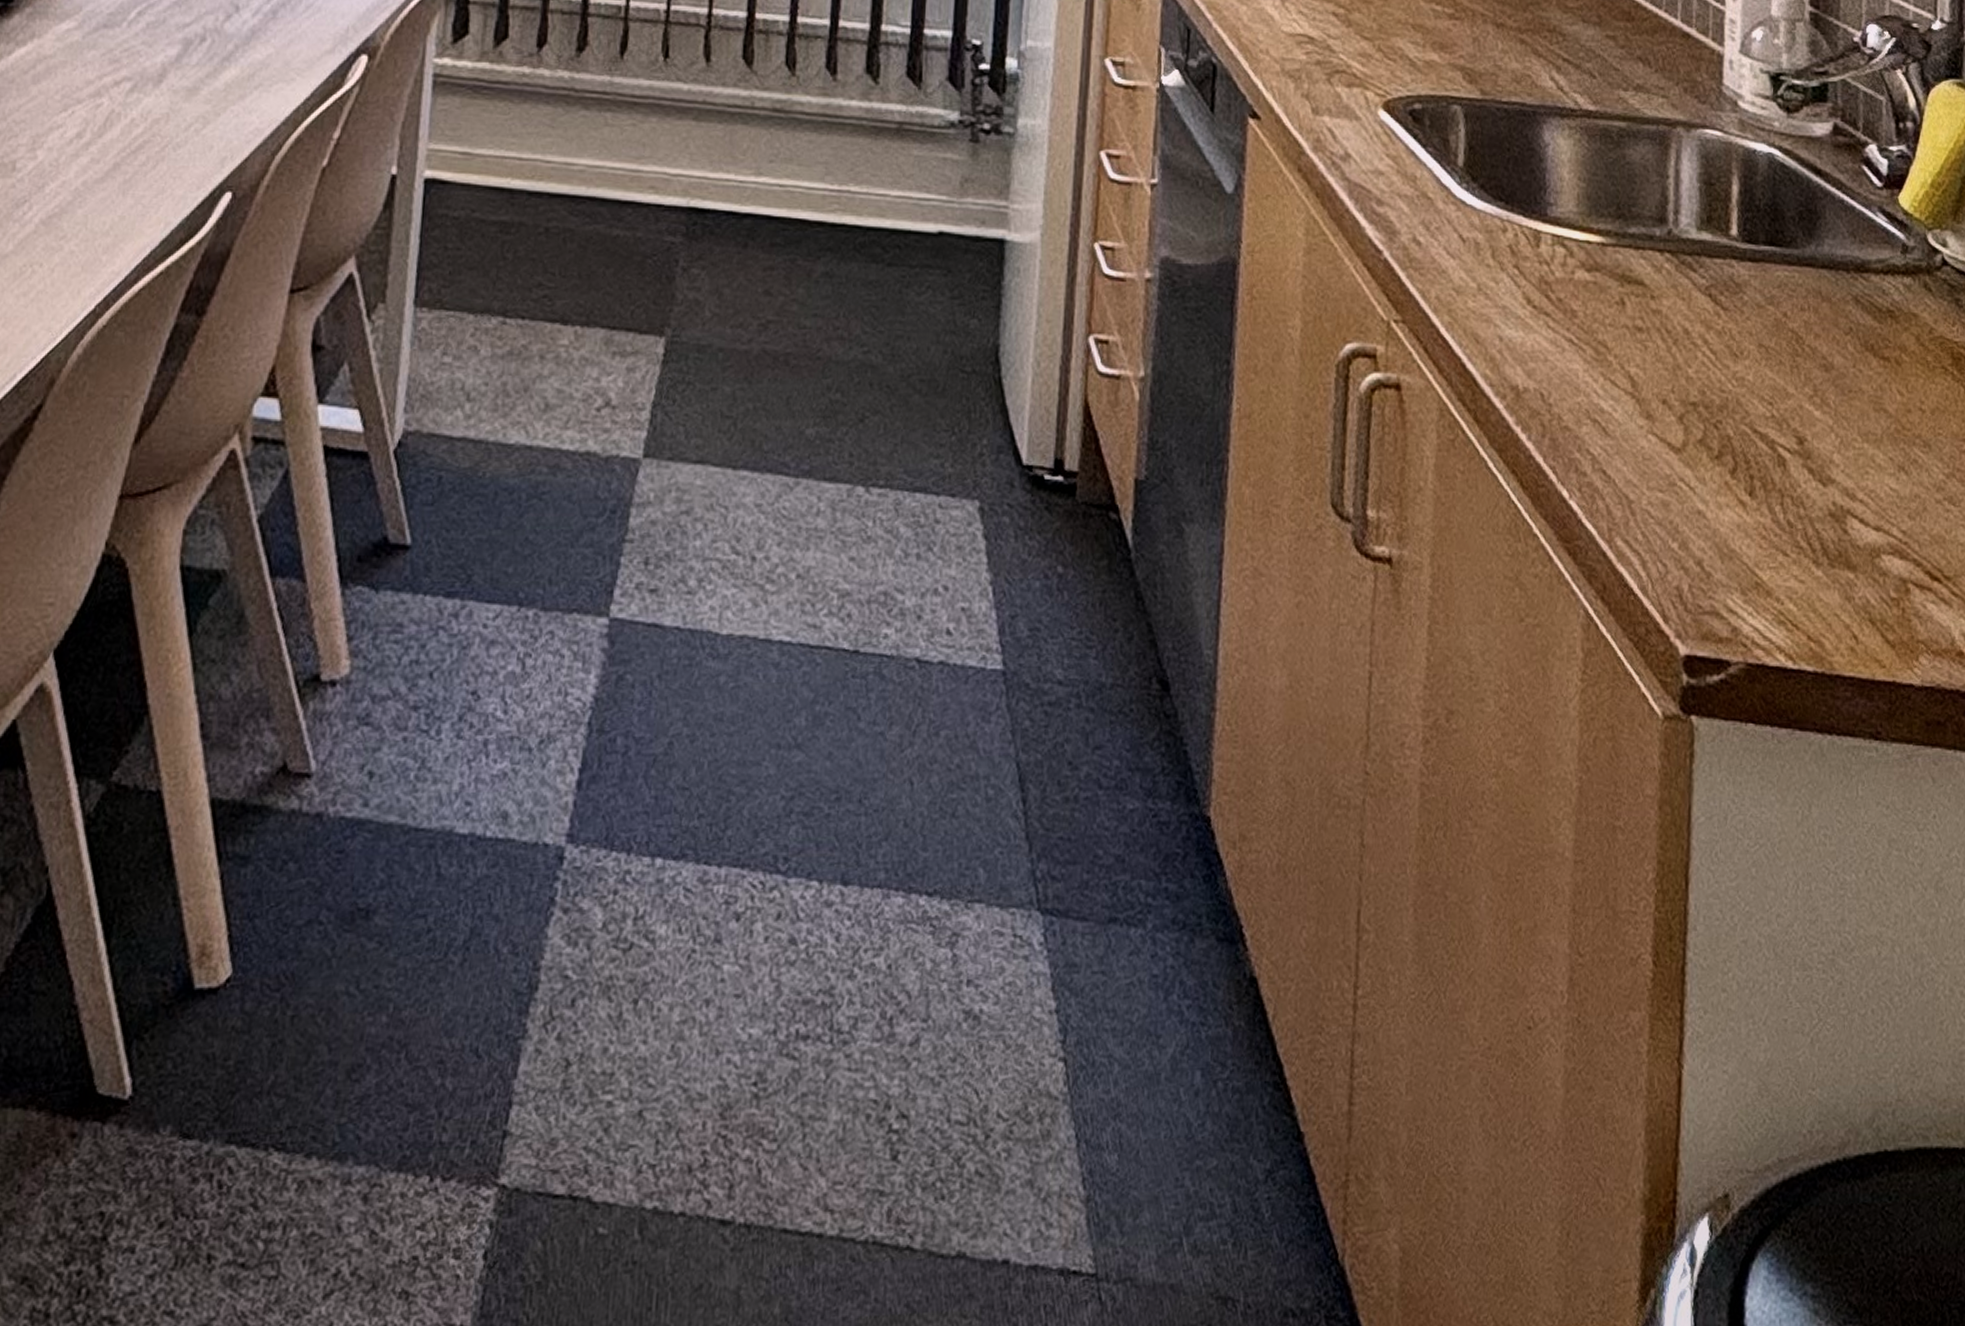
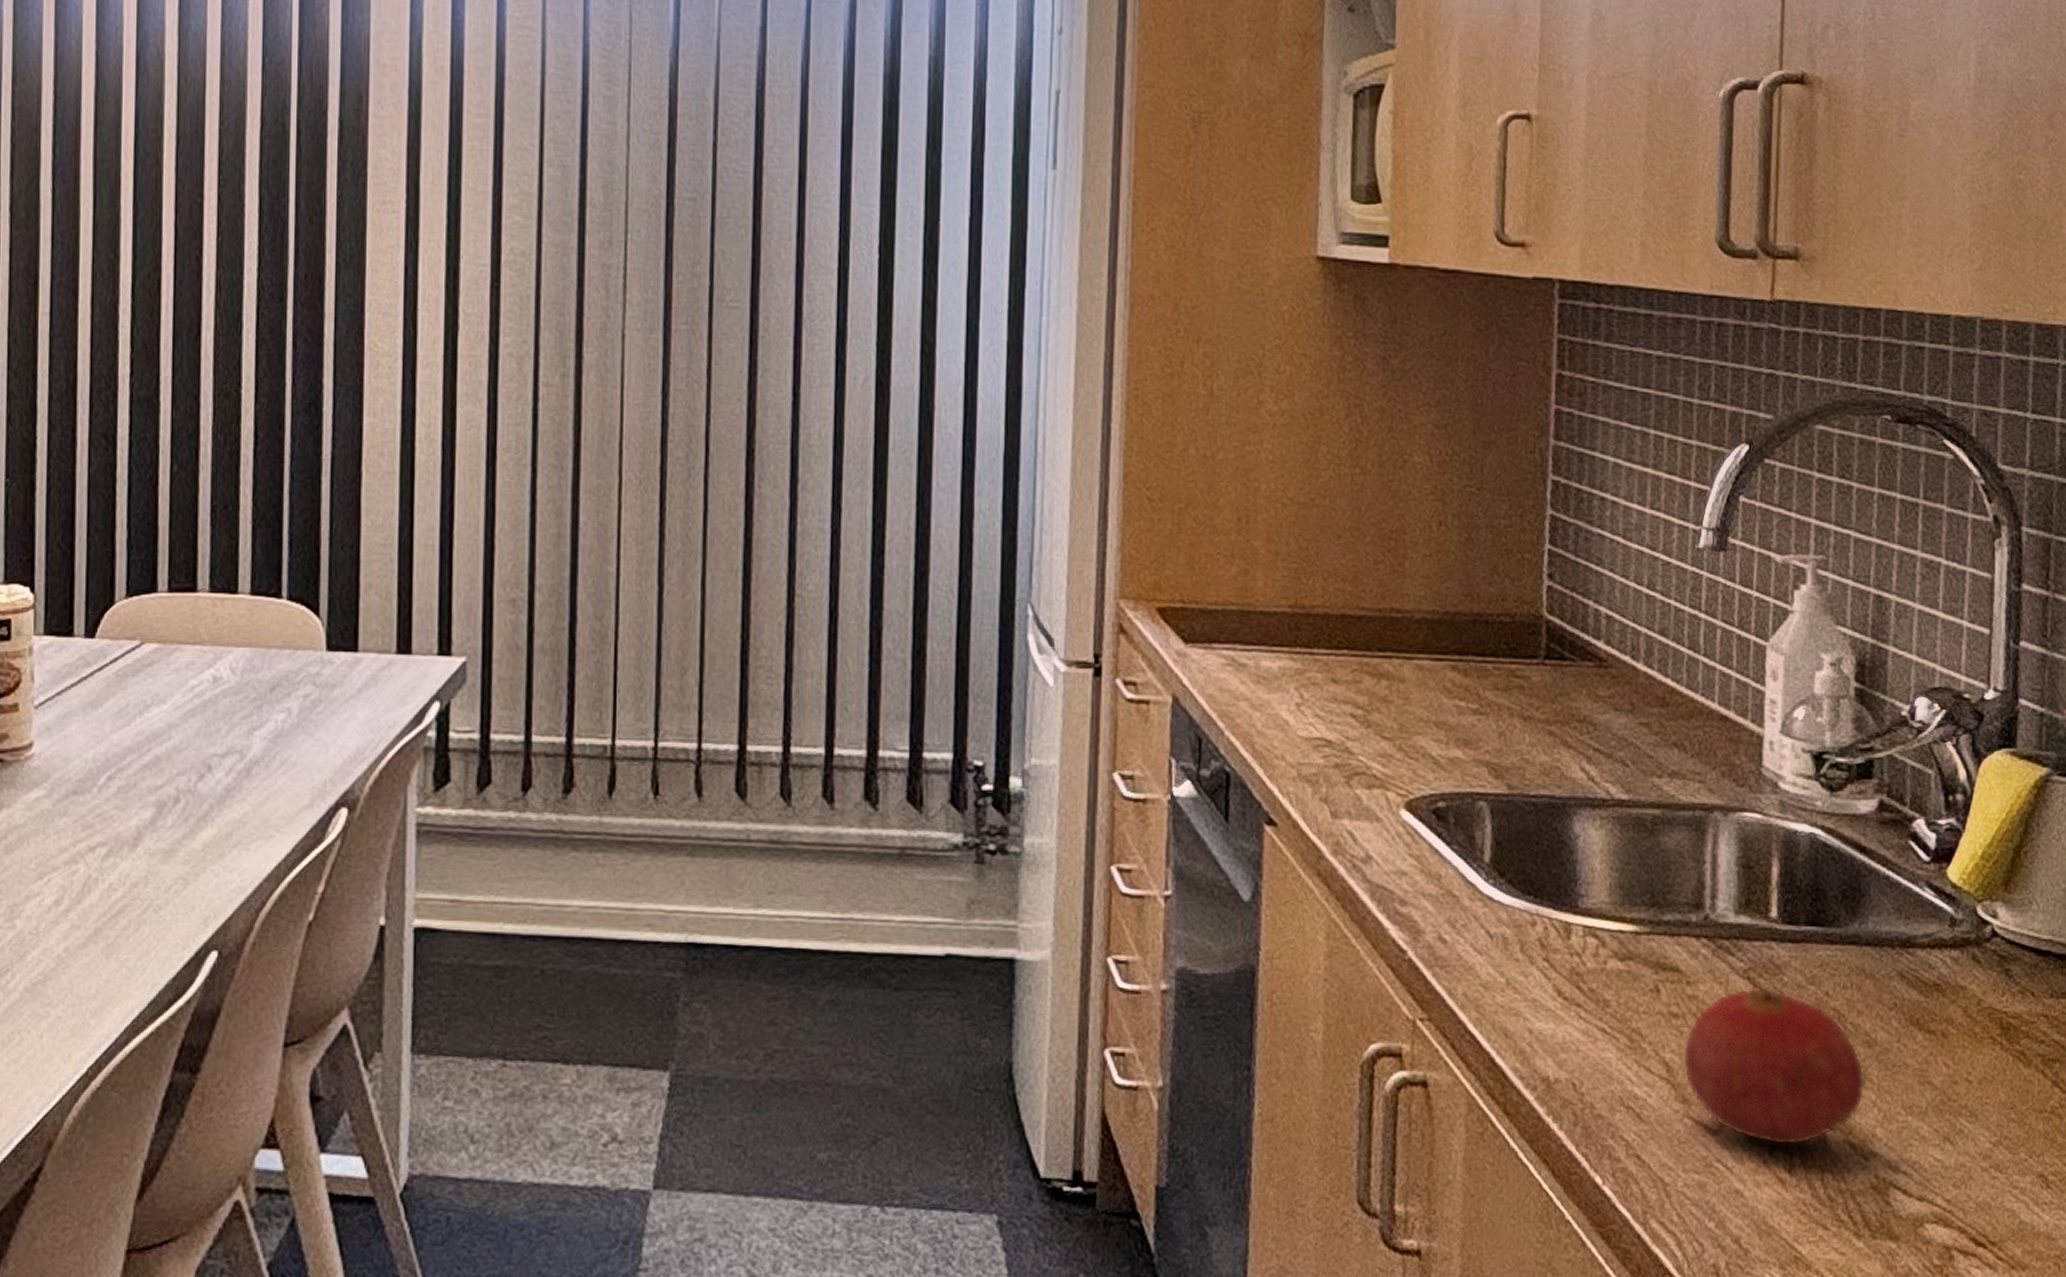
fruit: none [1647,305,1823,467] -> present [1682,987,1865,1146]

